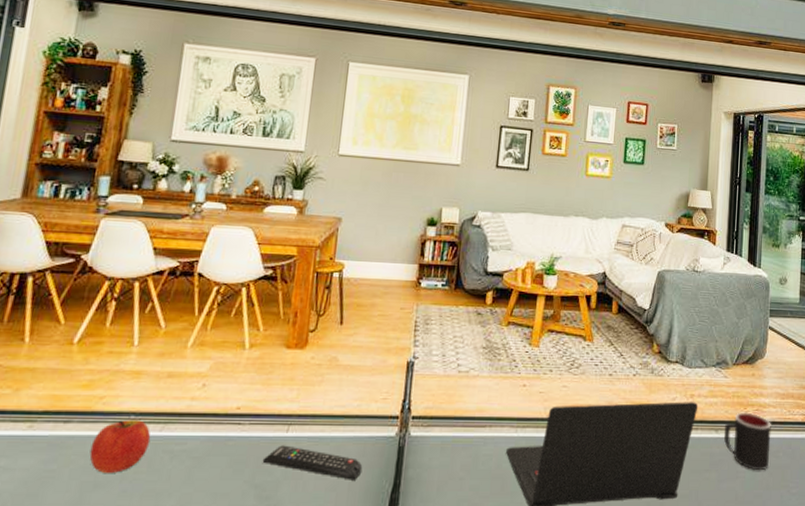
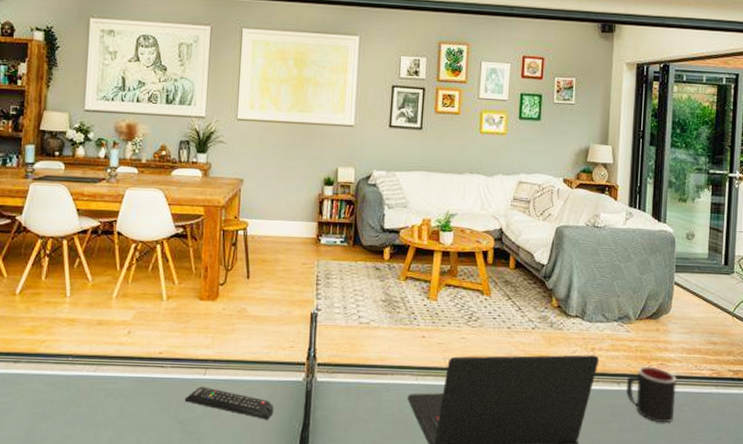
apple: present [89,420,151,473] -> none [37,361,87,407]

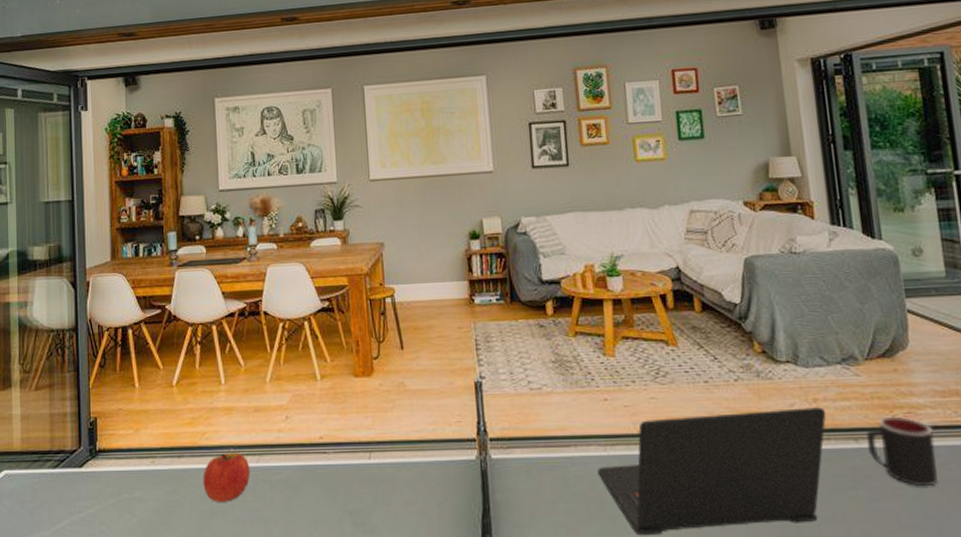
apple: none [37,361,87,407] -> present [203,452,251,502]
remote control: present [184,386,274,419] -> none [352,472,449,506]

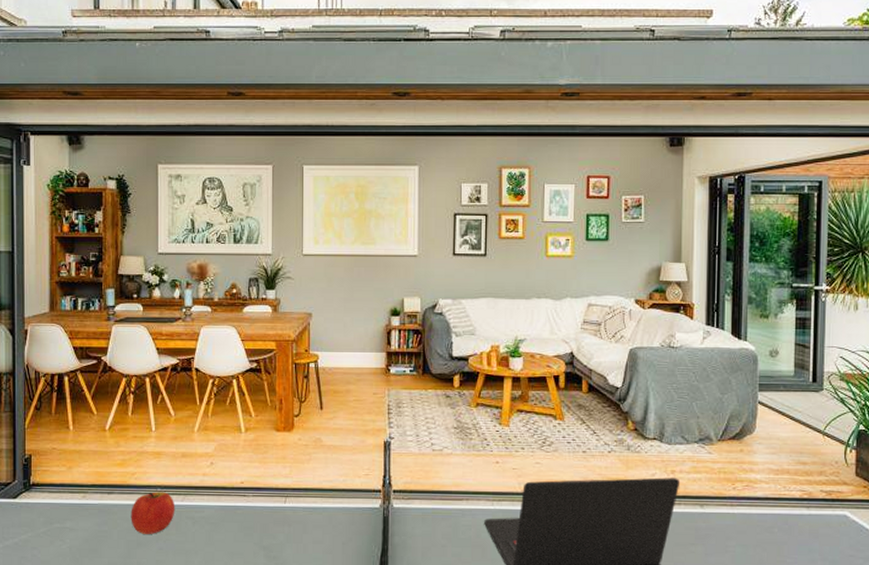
mug: present [865,416,938,487] -> none [709,488,764,546]

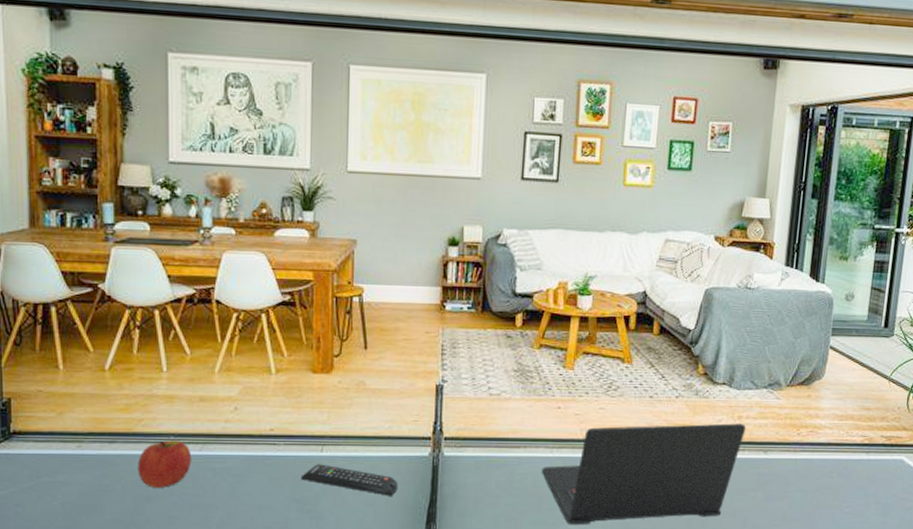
remote control: none [267,514,353,545] -> present [300,464,399,496]

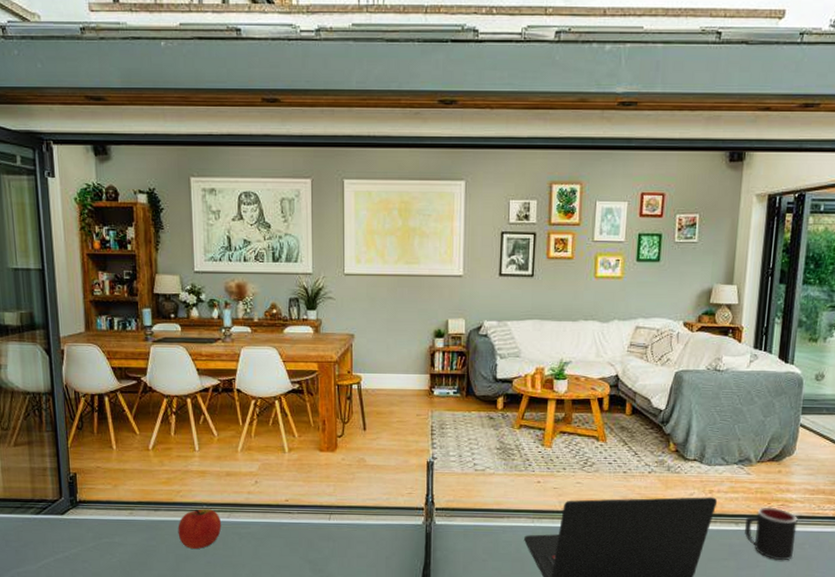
remote control: present [300,464,399,496] -> none [312,530,396,559]
mug: none [773,433,827,491] -> present [744,507,798,561]

